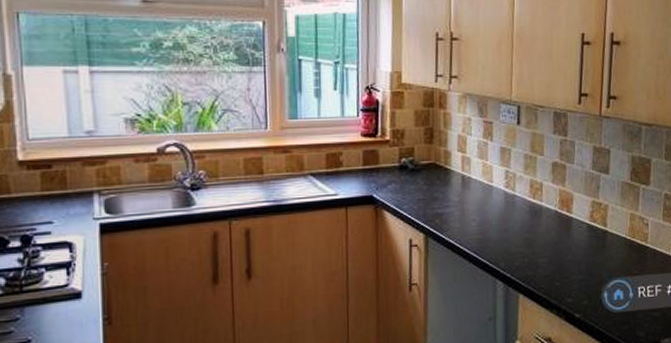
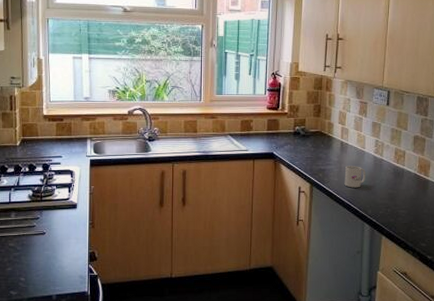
mug: none [468,206,495,235] -> present [344,166,365,188]

